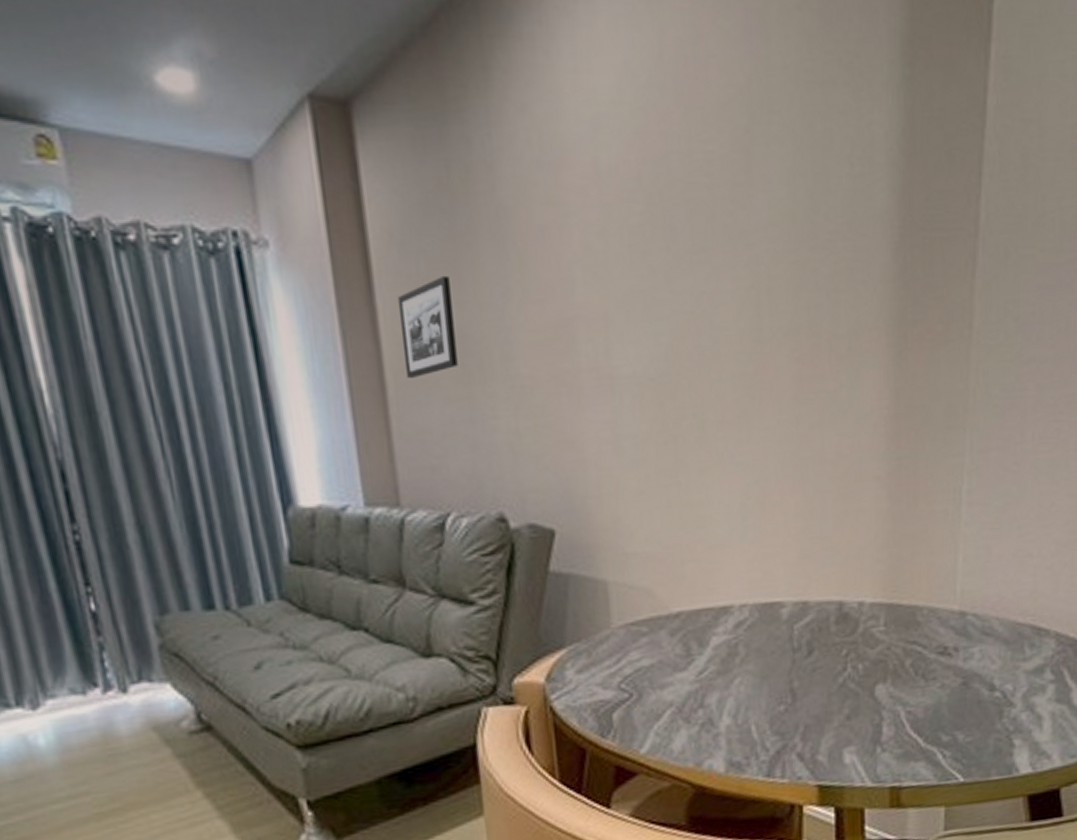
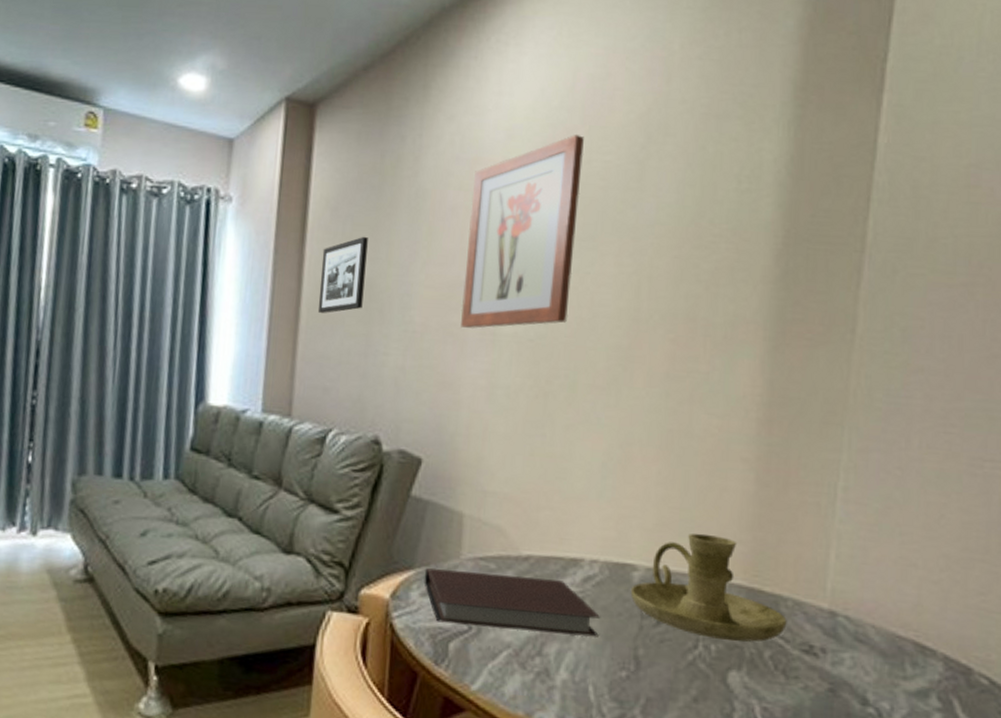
wall art: none [561,120,688,374] -> present [461,135,584,328]
notebook: none [576,631,756,696] -> present [424,568,601,637]
candle holder: none [780,559,924,658] -> present [630,533,787,642]

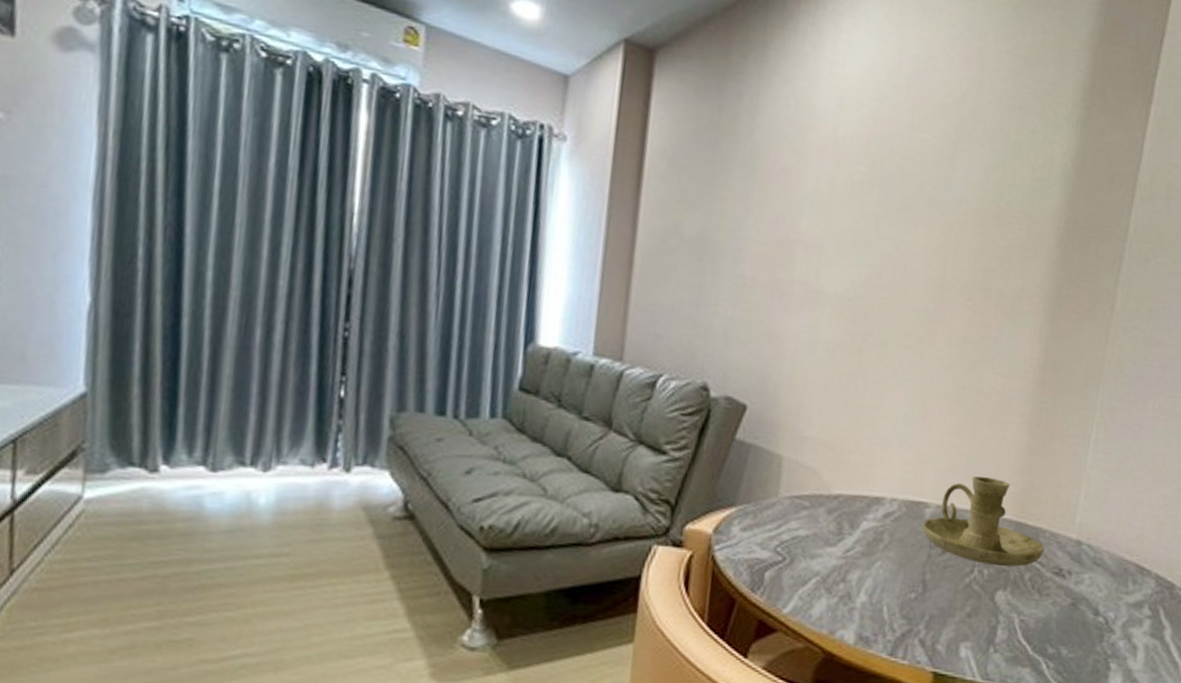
picture frame: present [317,236,368,313] -> none [651,188,703,262]
notebook: present [424,568,601,637] -> none [744,505,897,565]
wall art: present [461,135,584,328] -> none [788,111,906,286]

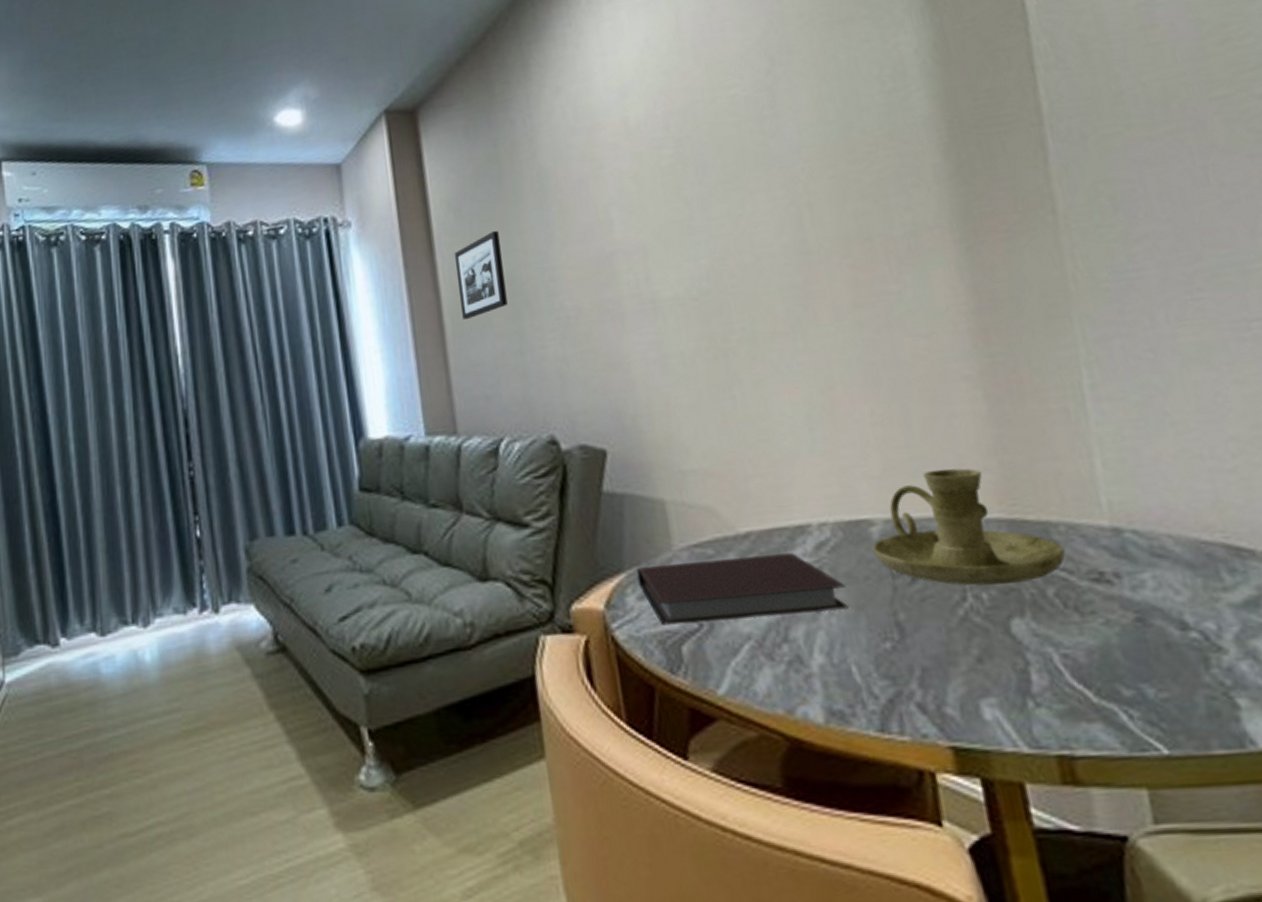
picture frame: none [651,188,703,262] -> present [454,230,508,319]
notebook: none [744,505,897,565] -> present [636,553,849,626]

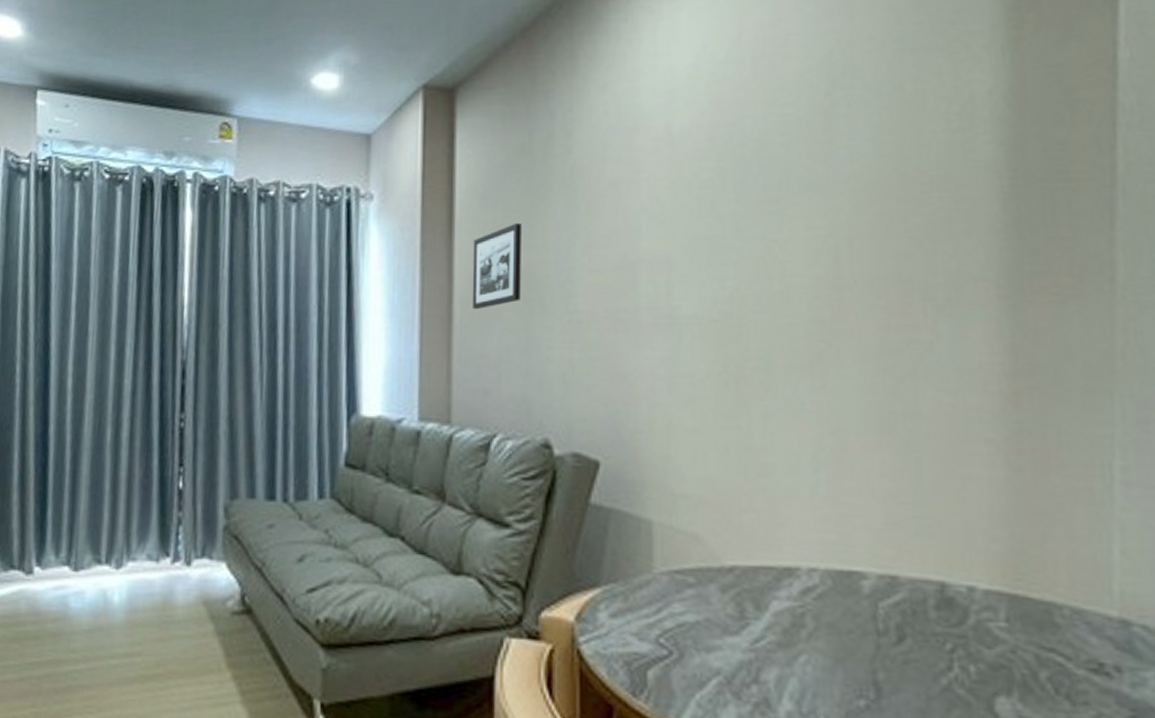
notebook: present [636,553,849,626] -> none [612,585,828,660]
candle holder: present [872,468,1066,586] -> none [861,531,1066,661]

